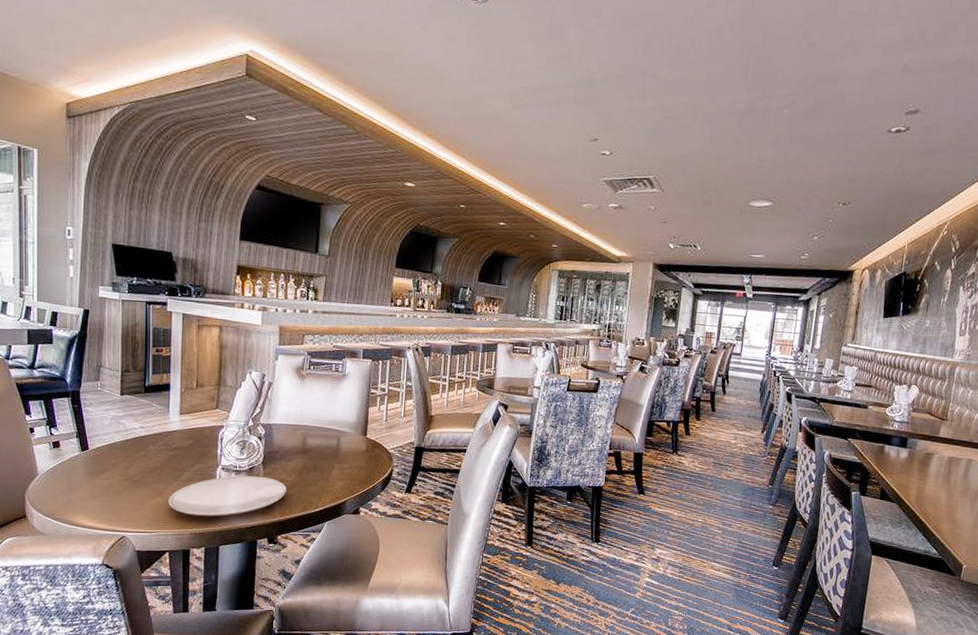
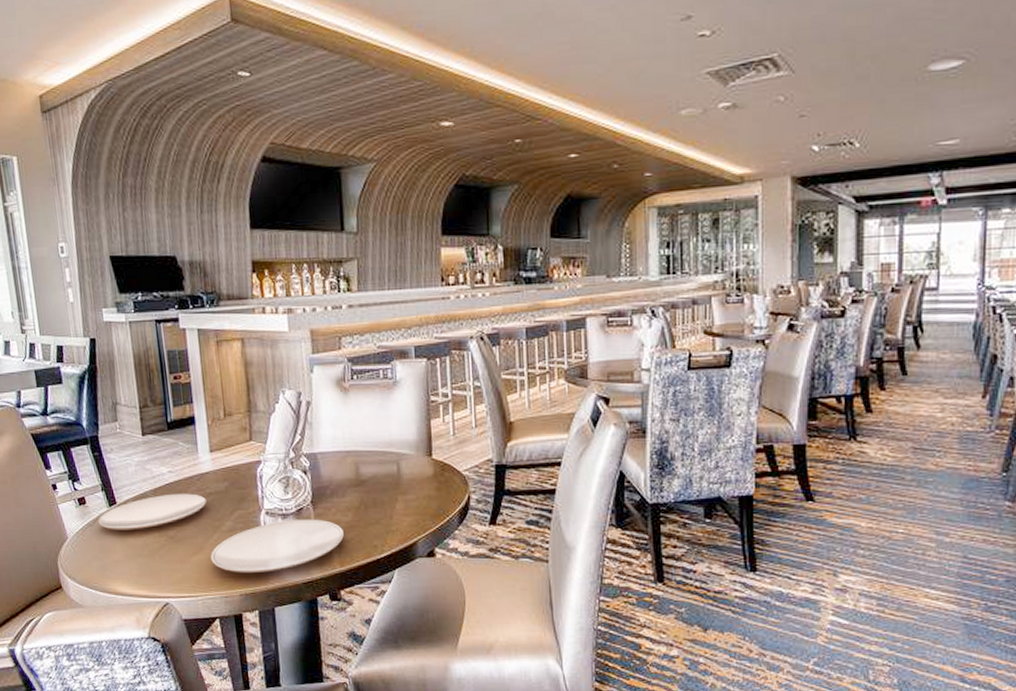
plate: none [69,445,171,473] -> present [98,493,207,530]

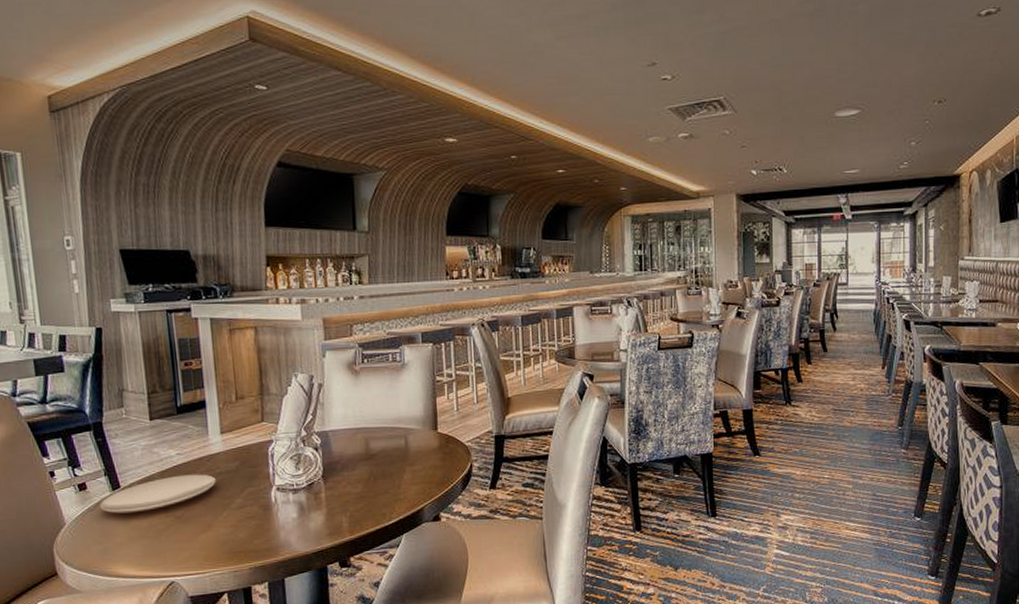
plate: present [211,519,344,574] -> none [220,492,354,548]

